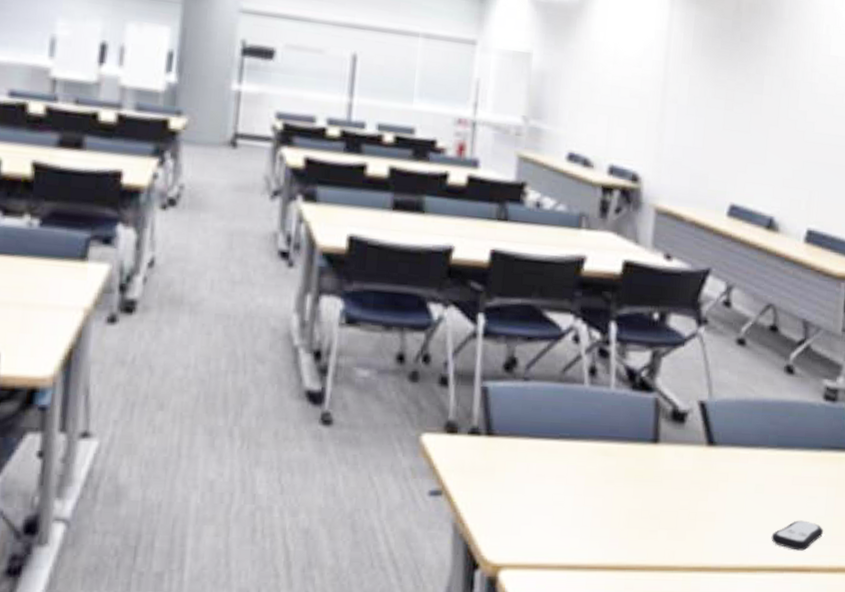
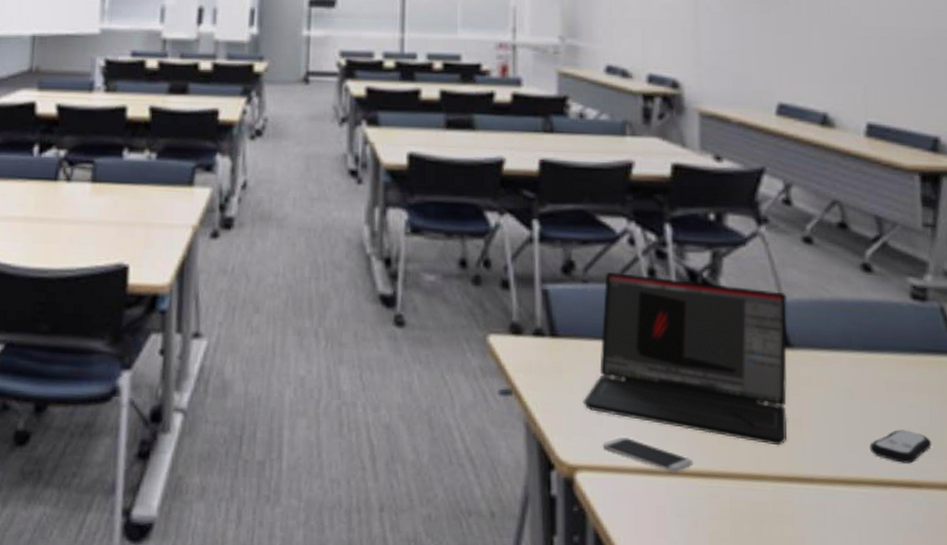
laptop: none [513,369,716,539] -> present [583,271,788,446]
smartphone: none [528,534,614,568] -> present [602,436,694,473]

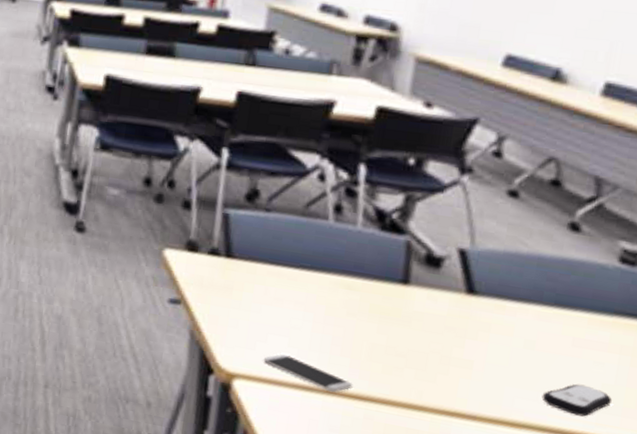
laptop: present [583,271,788,446] -> none [249,204,480,383]

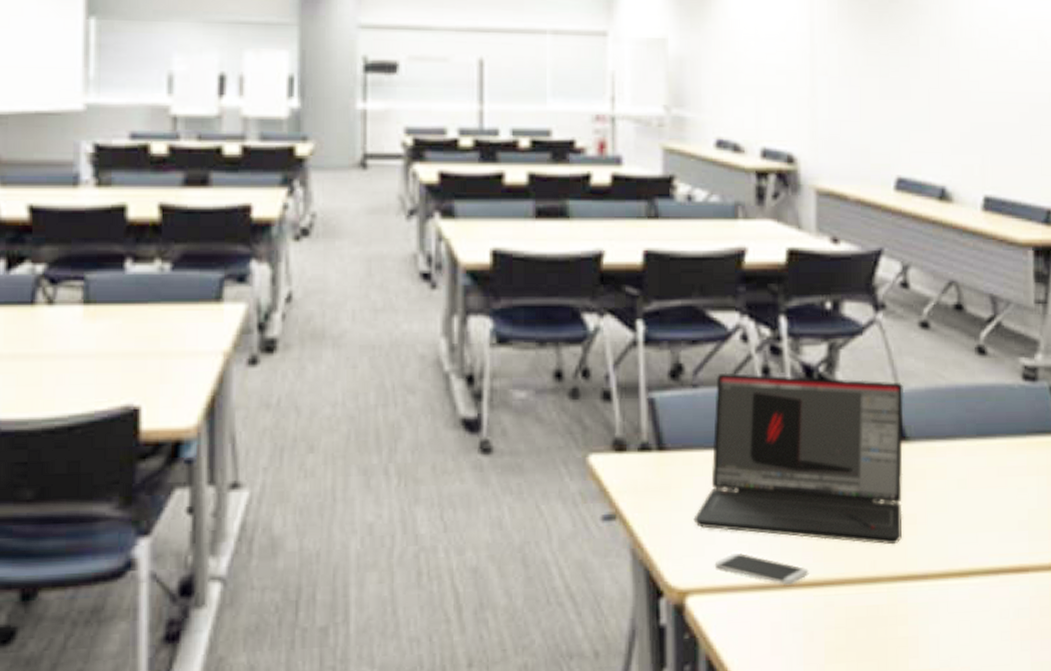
laptop: none [249,204,480,383] -> present [693,372,904,545]
remote control: present [541,383,613,417] -> none [981,515,1039,549]

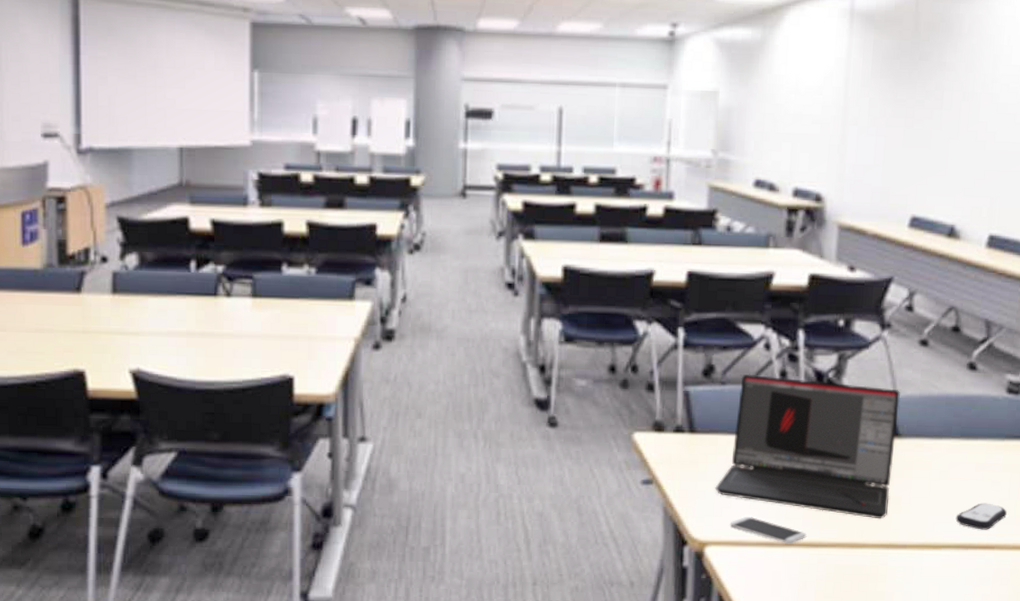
remote control: none [981,515,1039,549] -> present [955,503,1008,530]

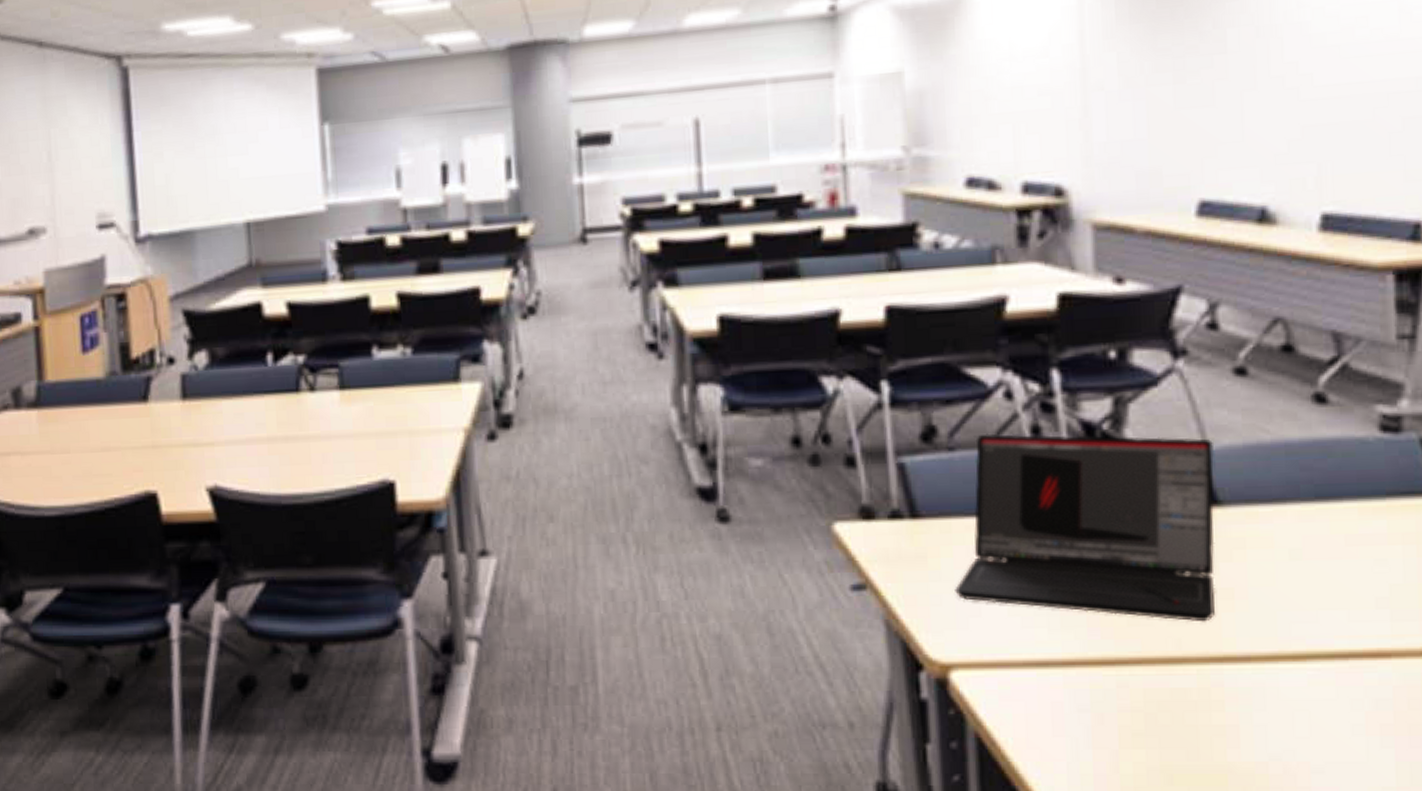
smartphone: present [730,516,807,544] -> none [981,626,1096,663]
remote control: present [955,503,1008,530] -> none [1322,591,1406,630]

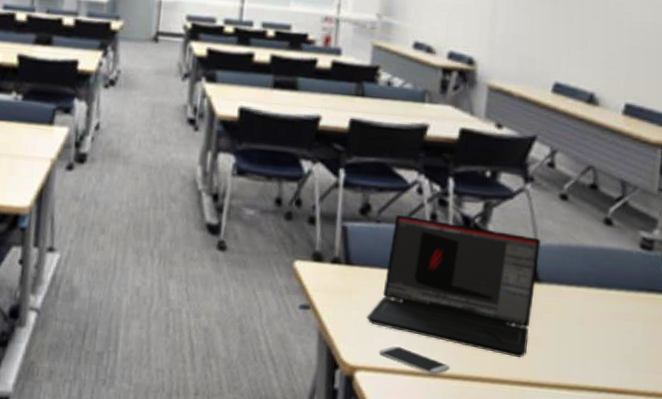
smartphone: none [981,626,1096,663] -> present [379,345,450,375]

